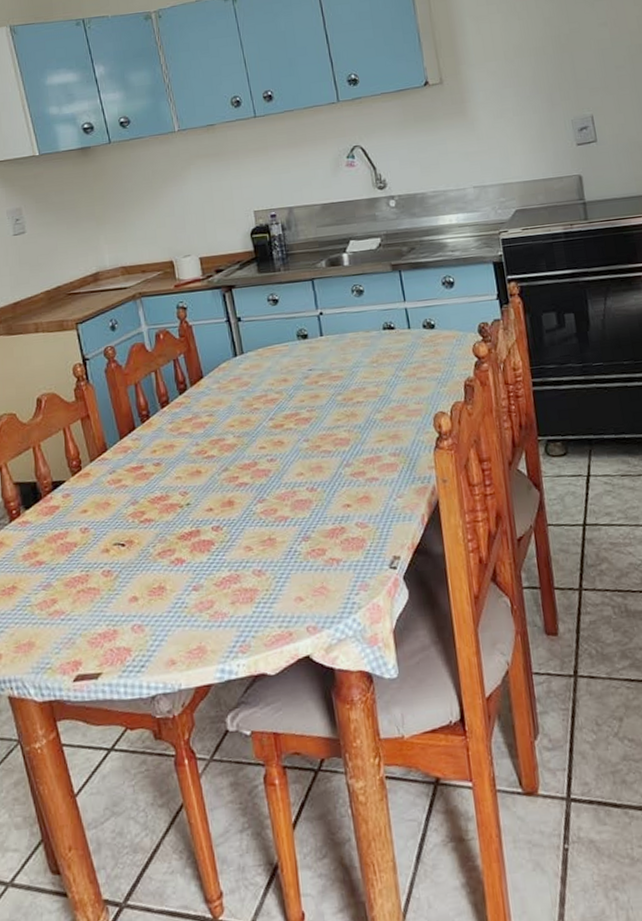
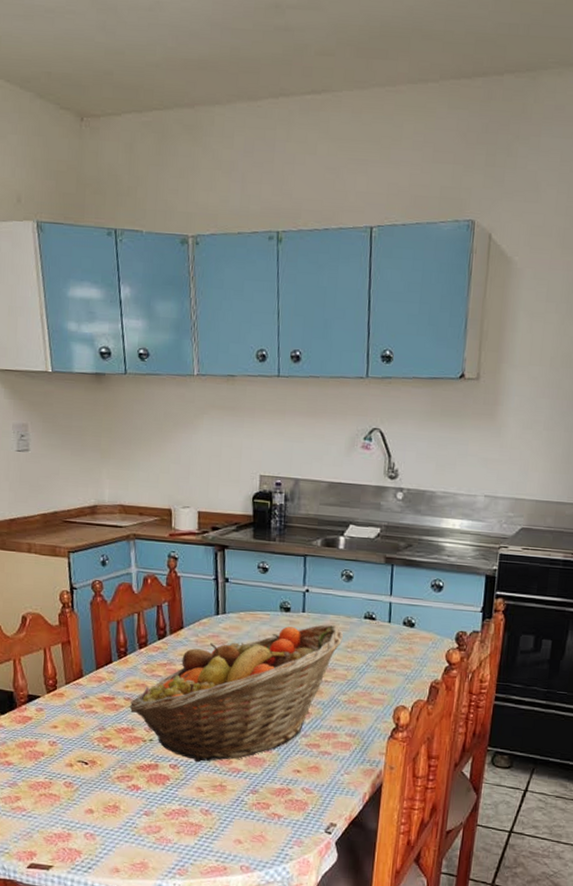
fruit basket: none [160,342,367,519] -> present [129,624,344,762]

